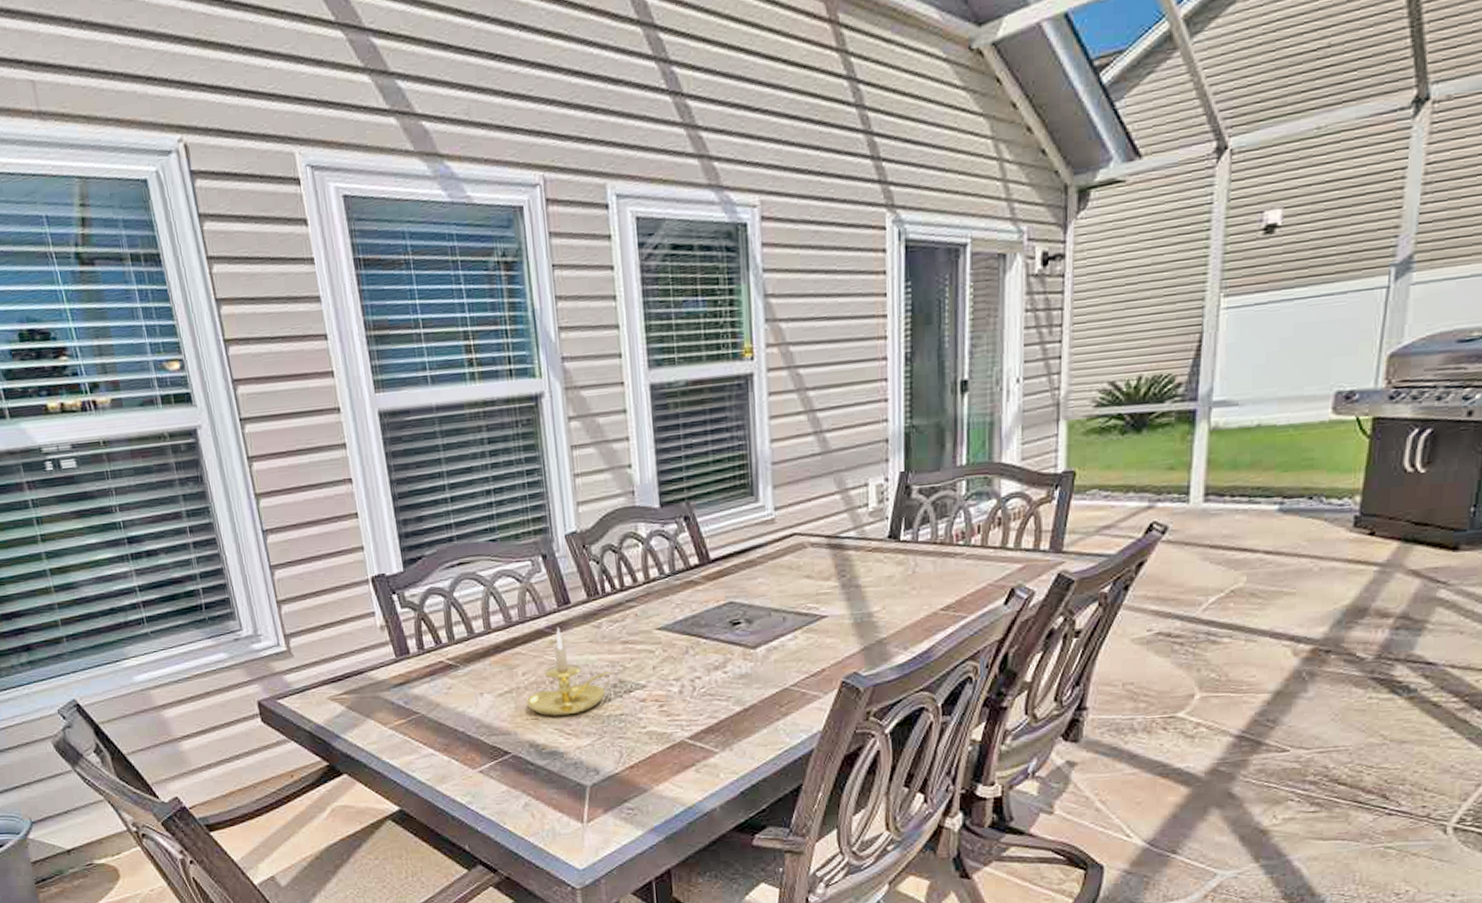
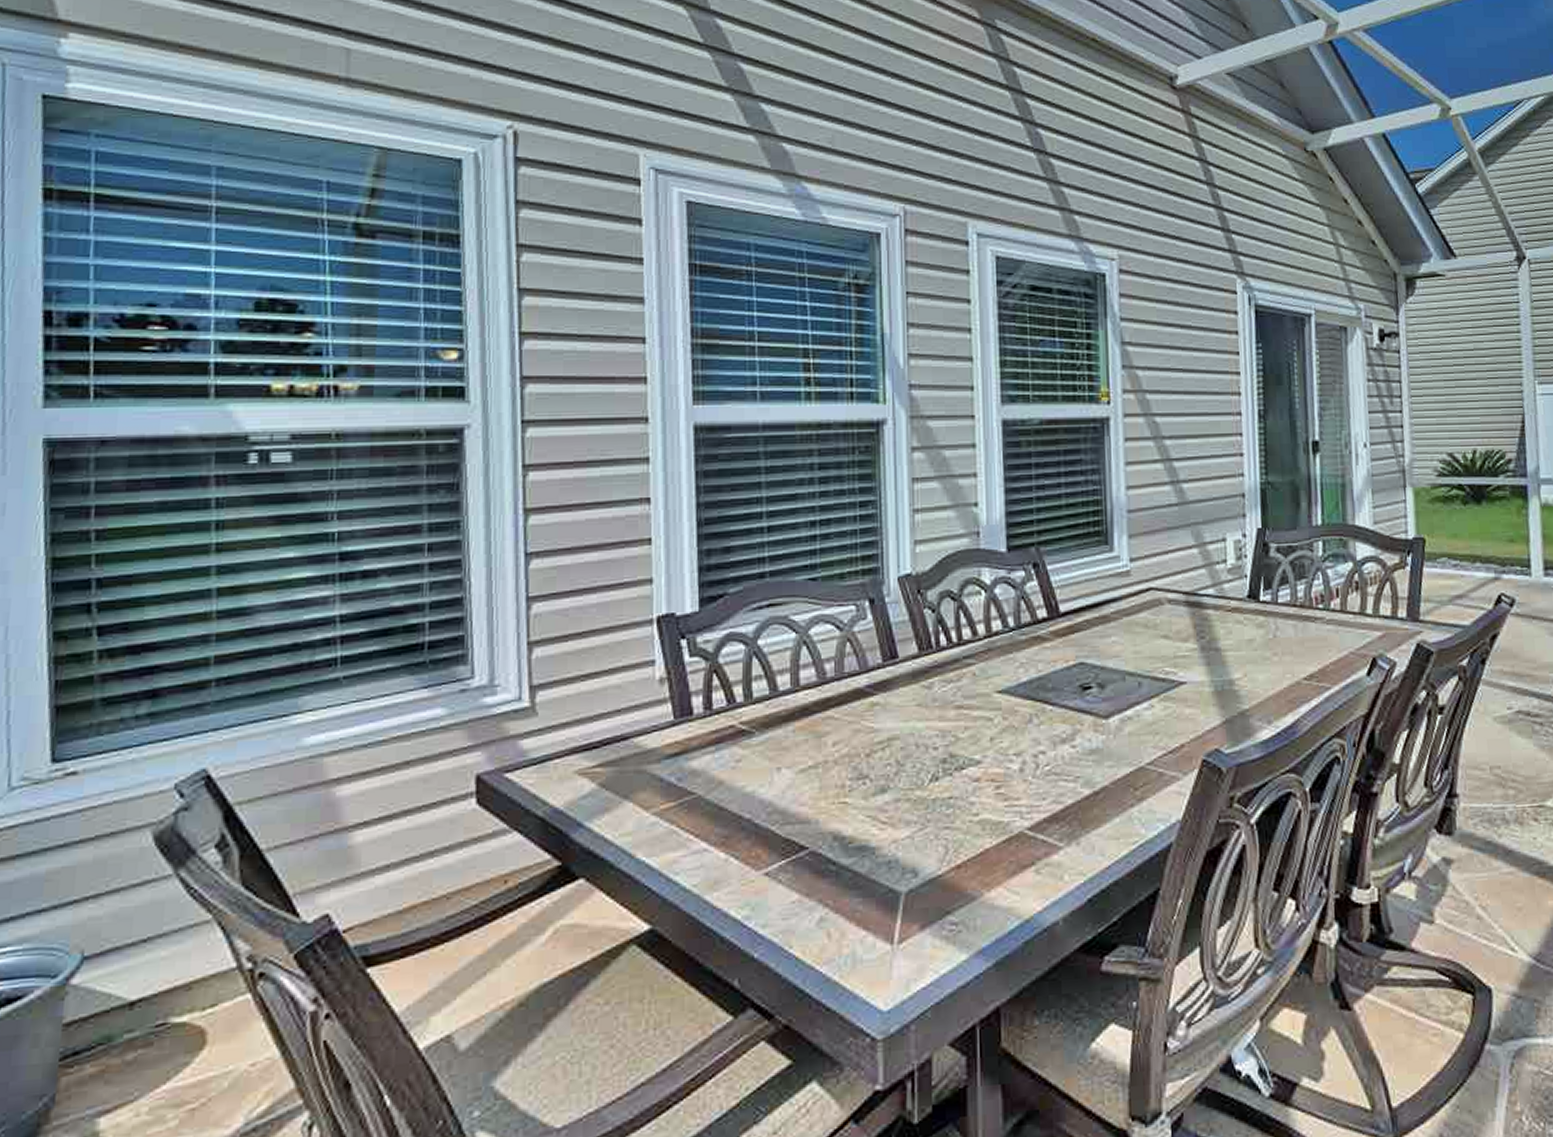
candle holder: present [525,627,615,716] -> none [833,687,945,799]

